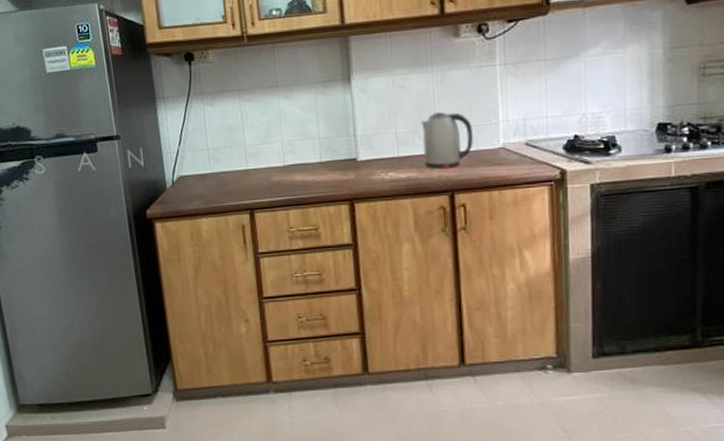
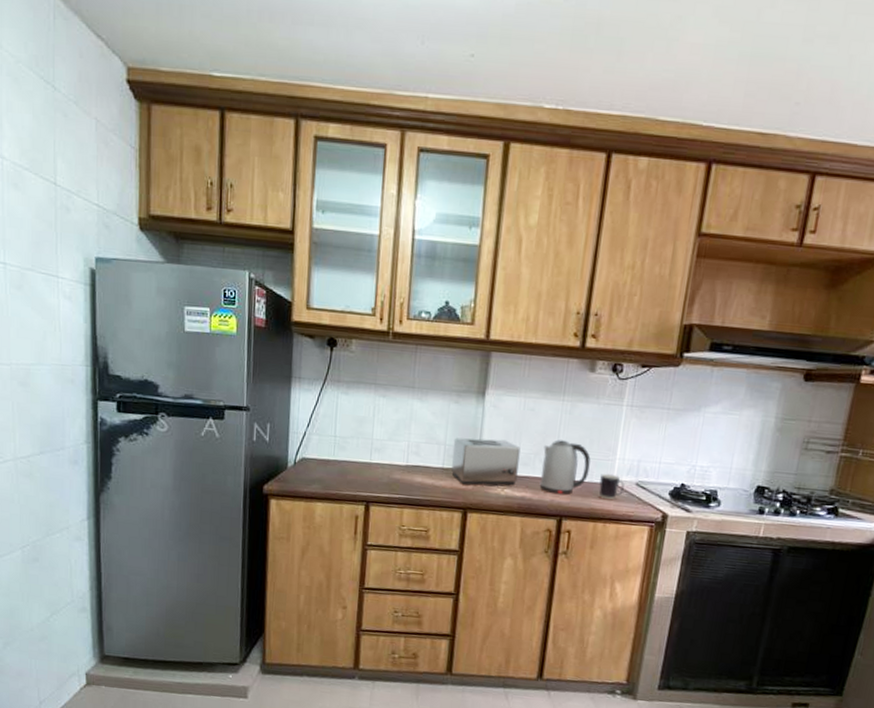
toaster: none [327,122,399,176] -> present [451,437,521,486]
mug: none [486,138,514,166] -> present [598,473,625,500]

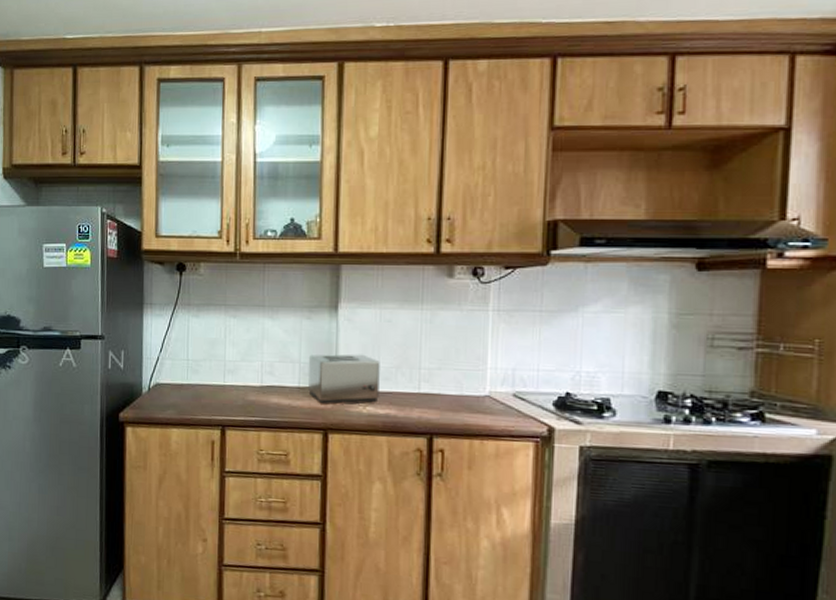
kettle: present [539,440,591,496] -> none [404,351,458,411]
mug: present [598,473,625,500] -> none [471,384,500,414]

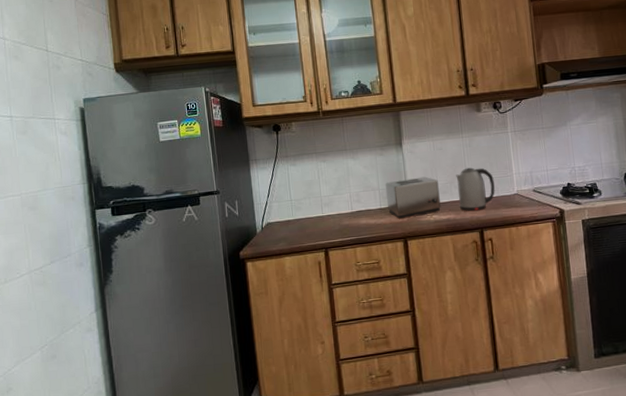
kettle: none [404,351,458,411] -> present [456,167,495,212]

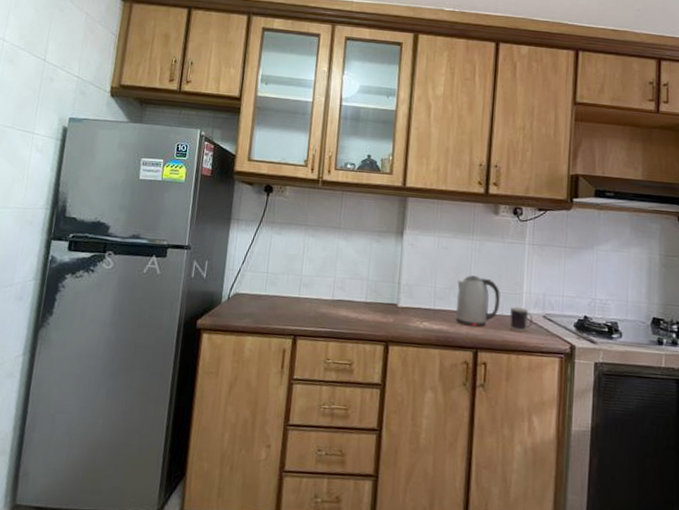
toaster: present [385,176,441,219] -> none [374,273,436,320]
mug: none [504,186,525,208] -> present [510,306,533,332]

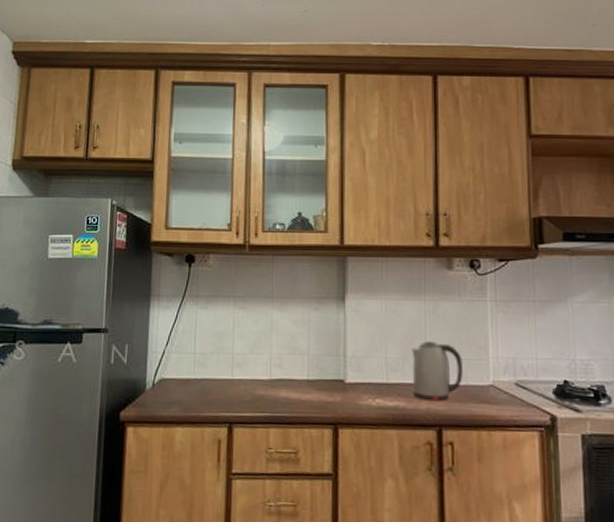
mug: present [510,306,533,332] -> none [476,374,503,404]

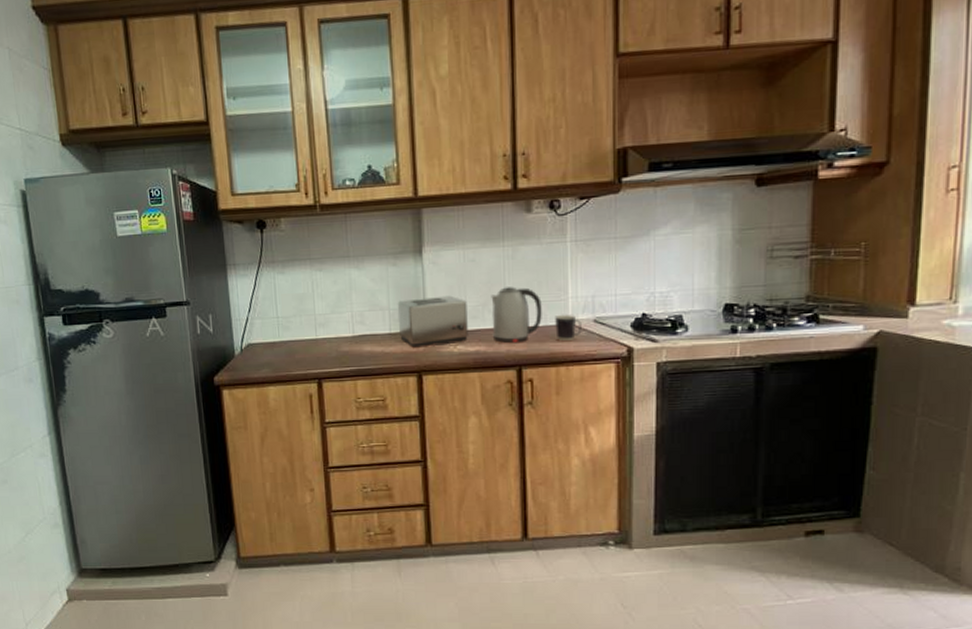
toaster: none [317,345,387,398] -> present [397,295,468,348]
mug: none [476,374,503,404] -> present [555,314,582,342]

